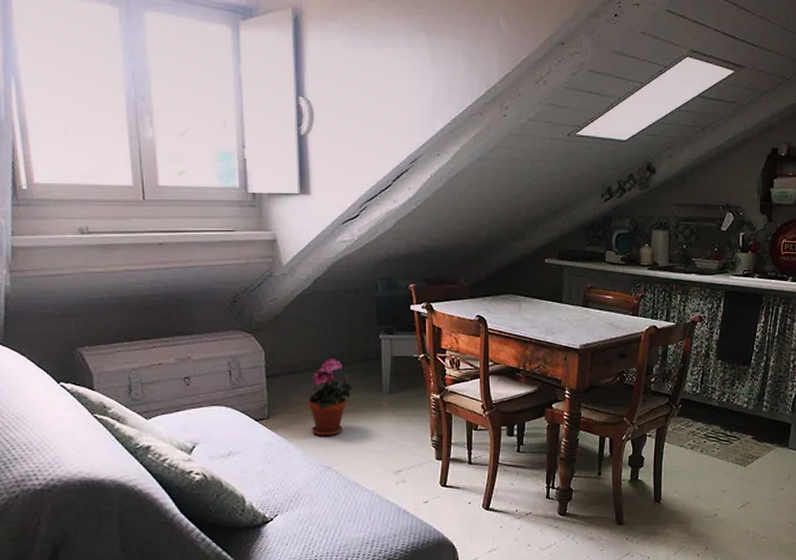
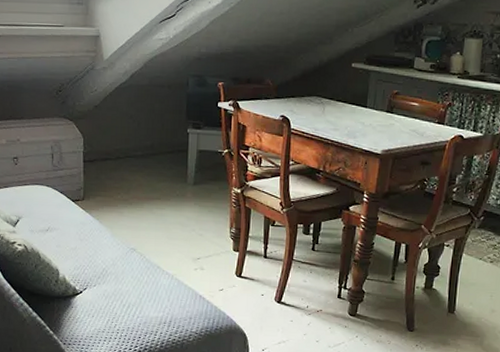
potted plant: present [307,359,353,437] -> none [118,149,161,221]

